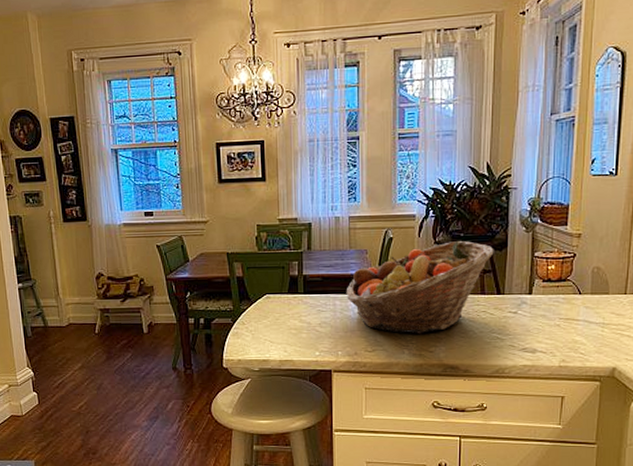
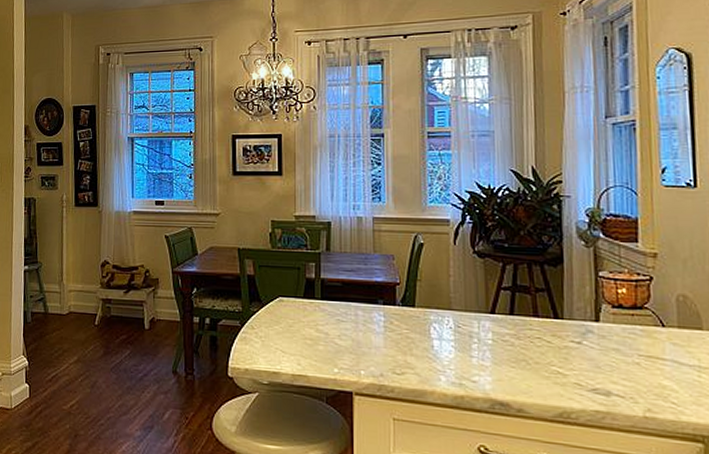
fruit basket: present [346,241,494,334] -> none [369,252,547,359]

